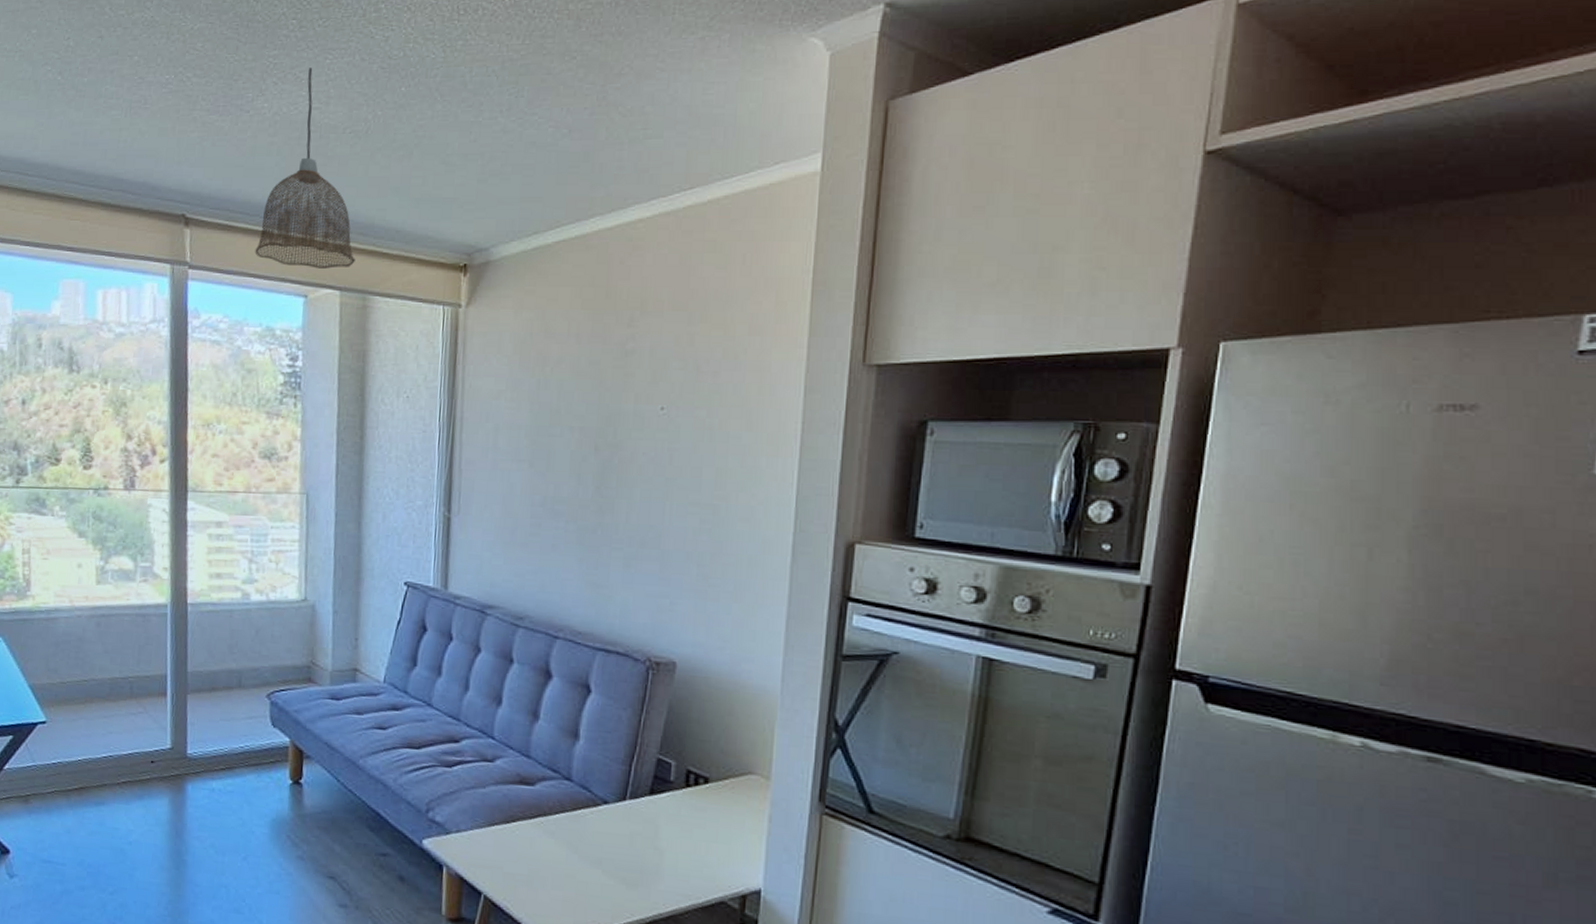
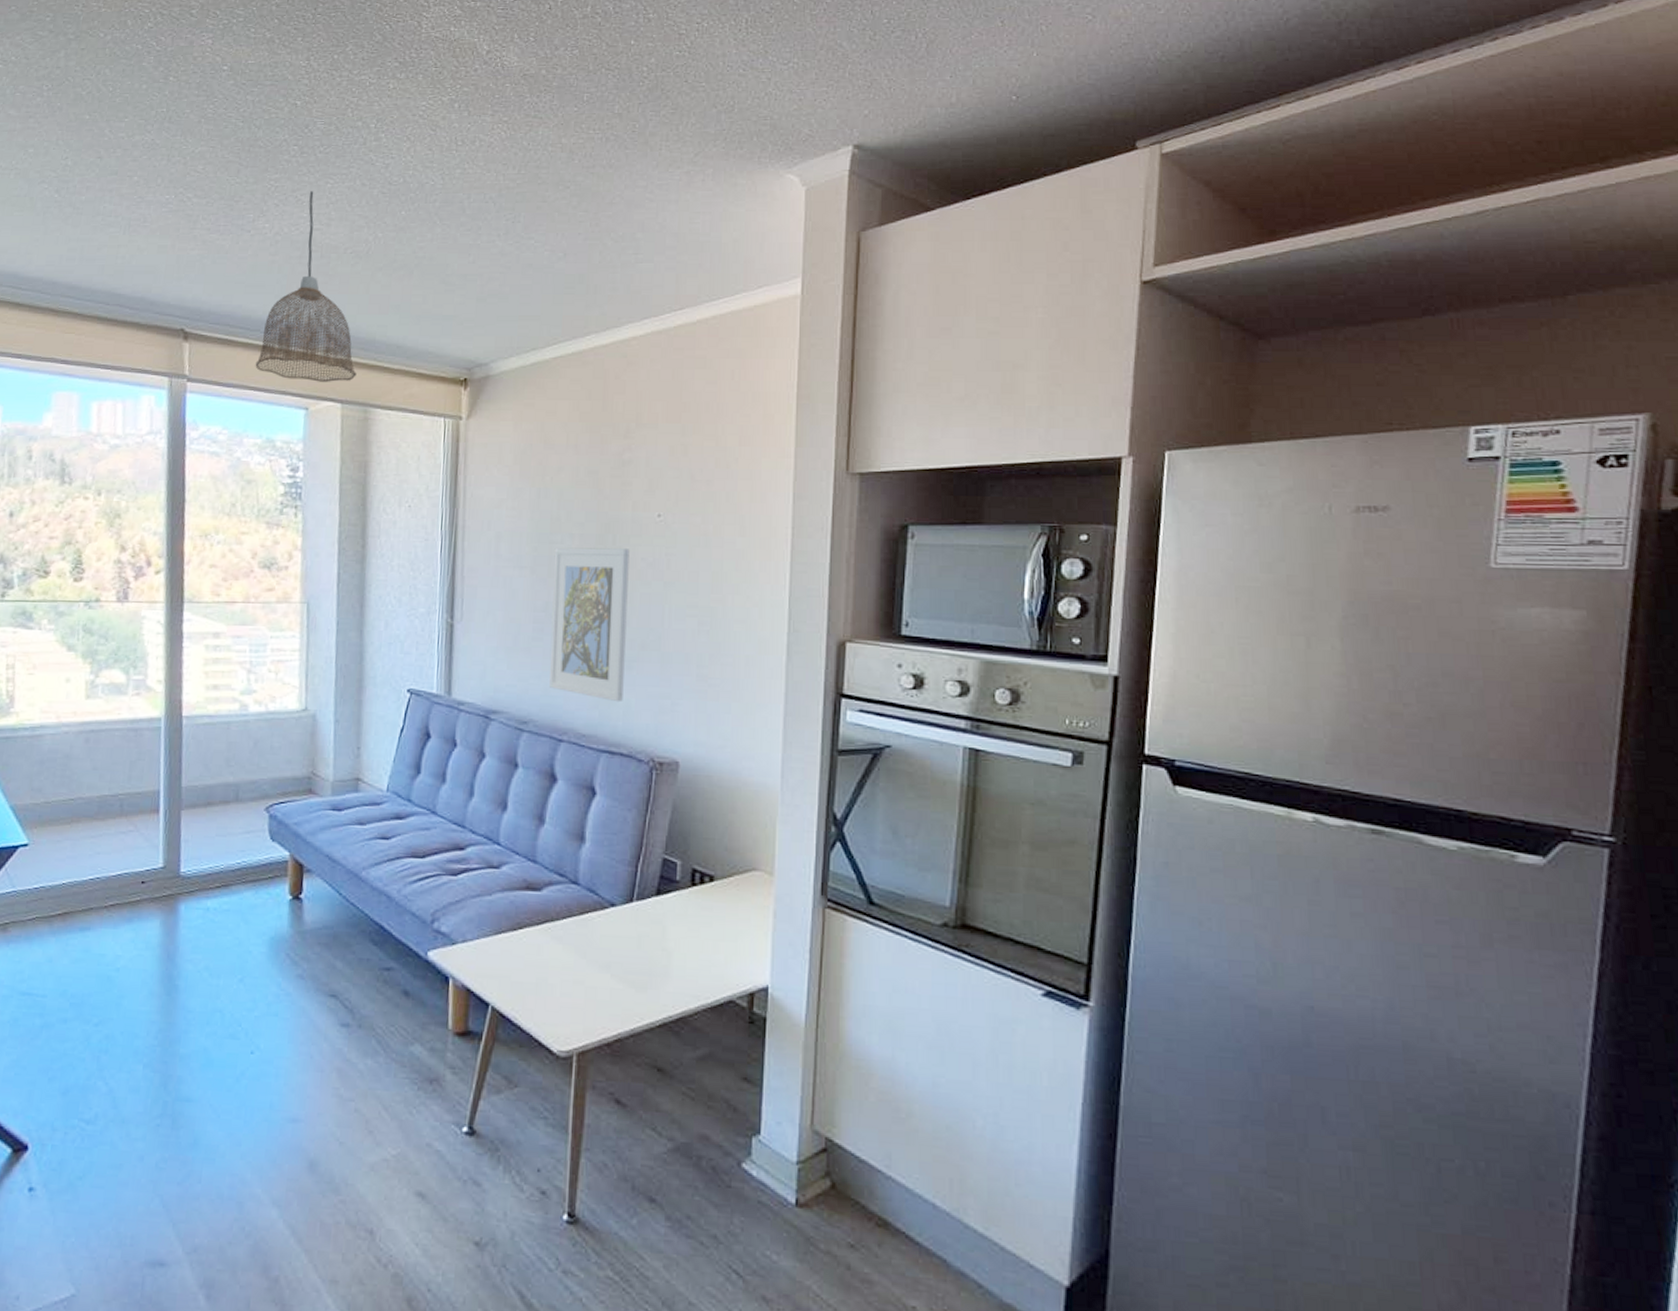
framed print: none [546,440,631,601] -> present [549,547,630,703]

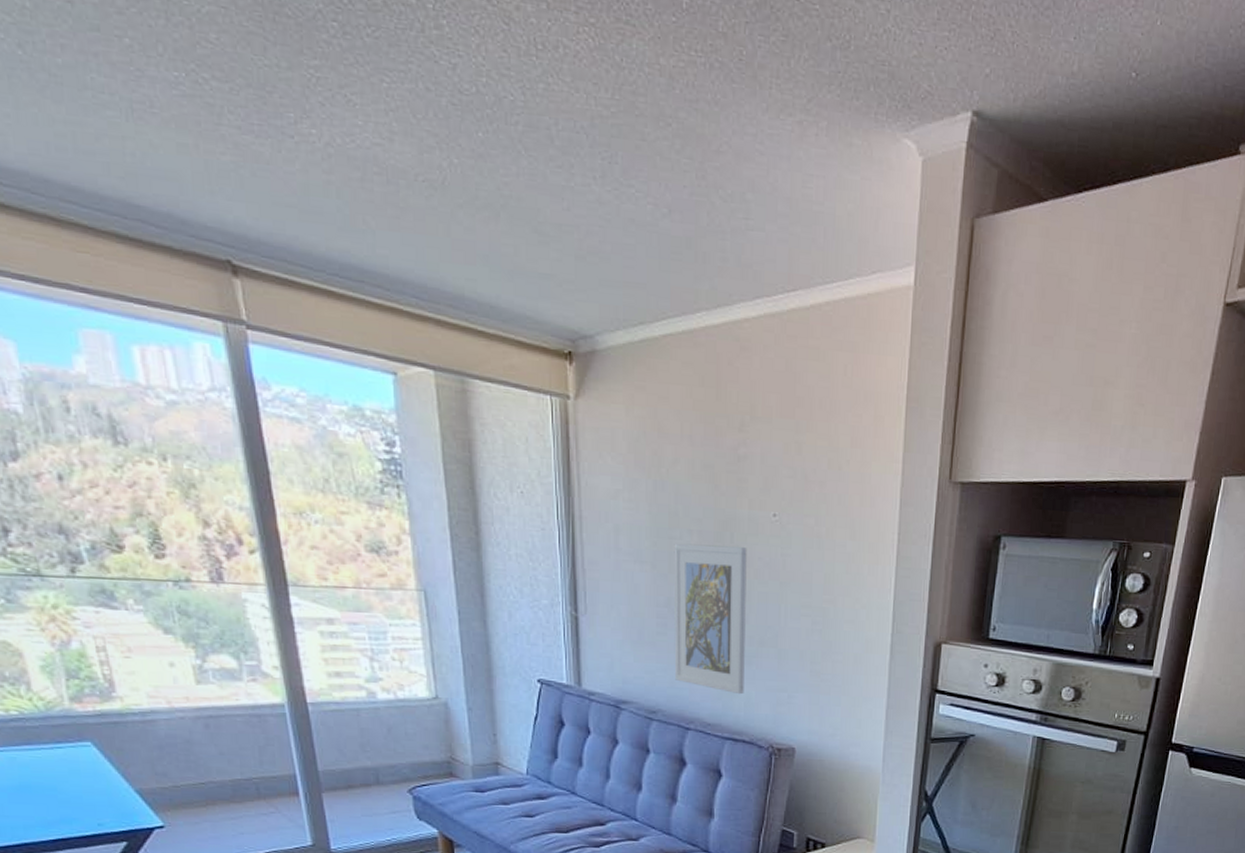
pendant lamp: present [255,191,357,382] -> none [326,90,447,344]

